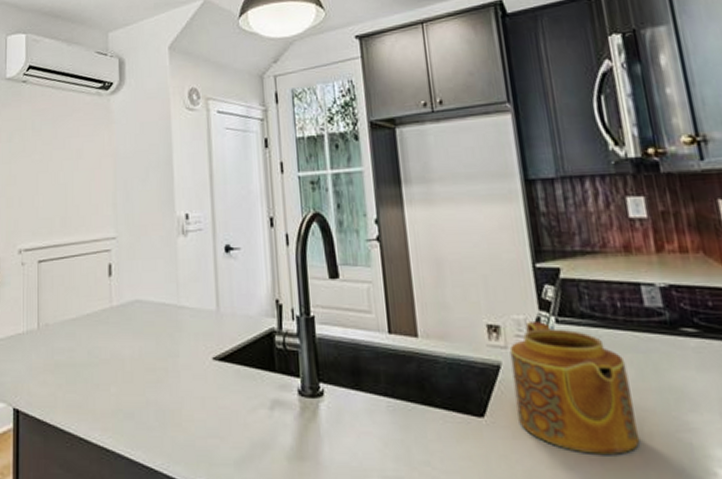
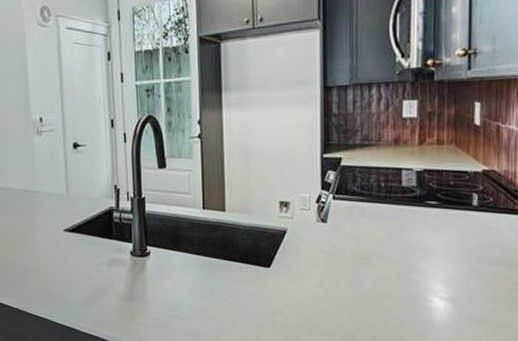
teapot: present [509,322,640,454] -> none [295,198,382,290]

